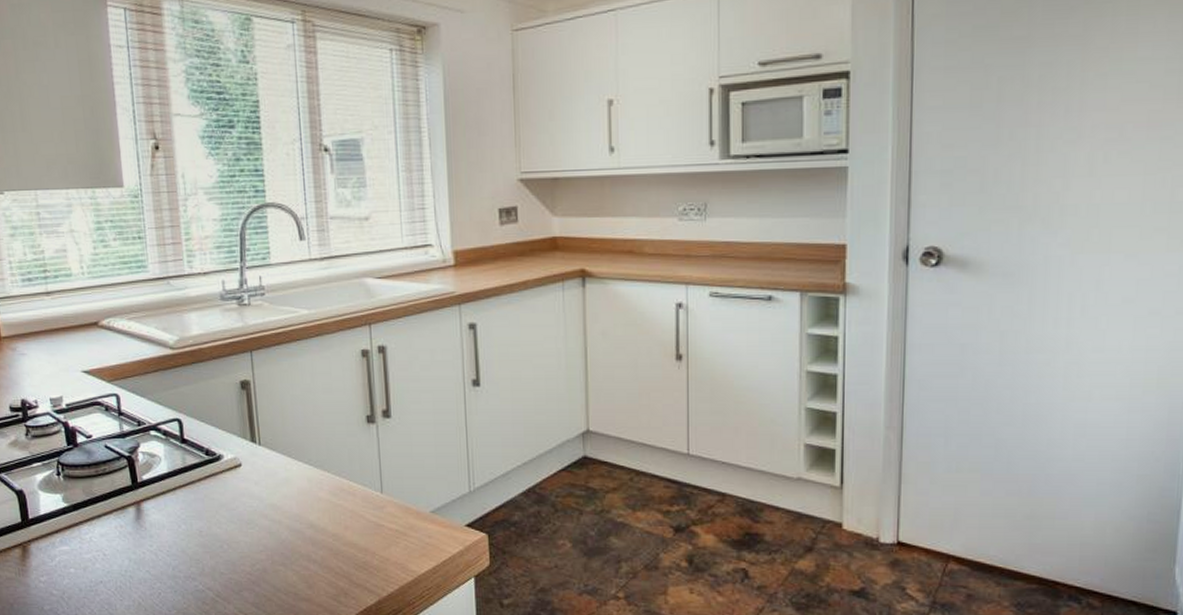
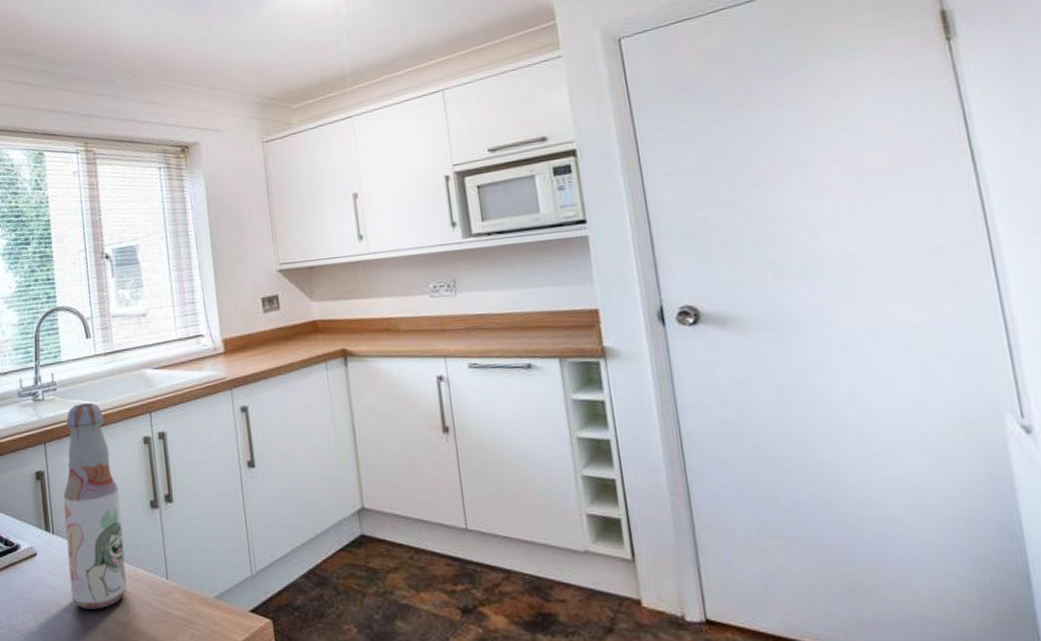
bottle: none [271,311,339,521] -> present [63,403,127,609]

